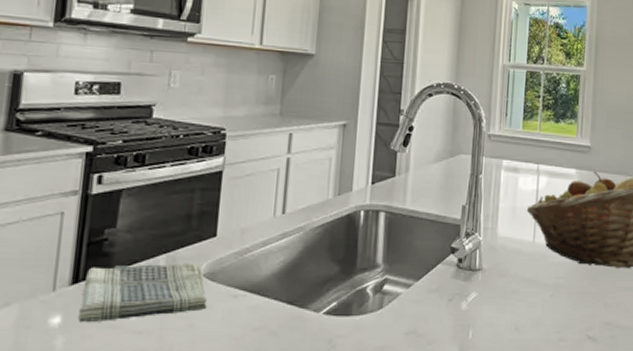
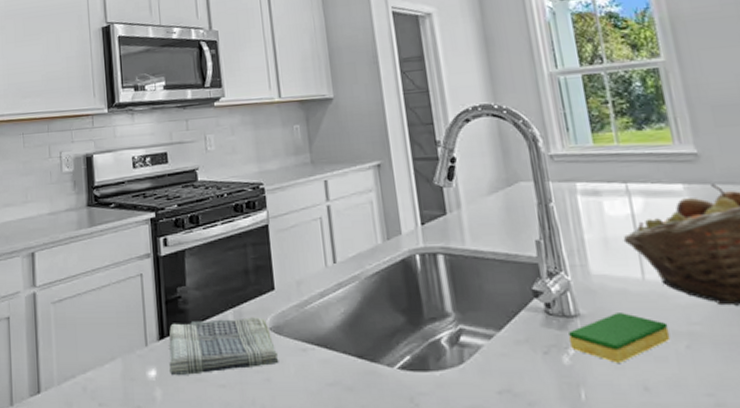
dish sponge: none [470,268,542,308] -> present [569,313,671,363]

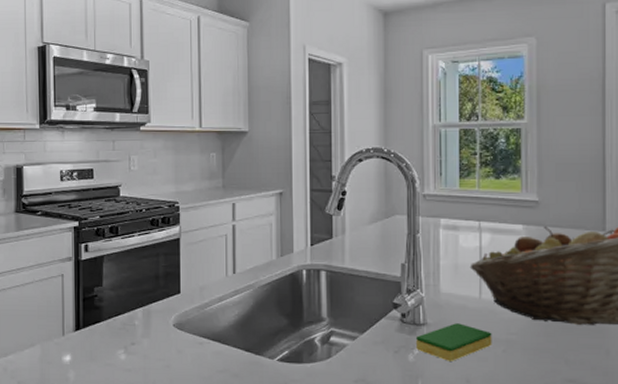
dish towel: present [169,317,279,376] -> none [83,315,179,361]

